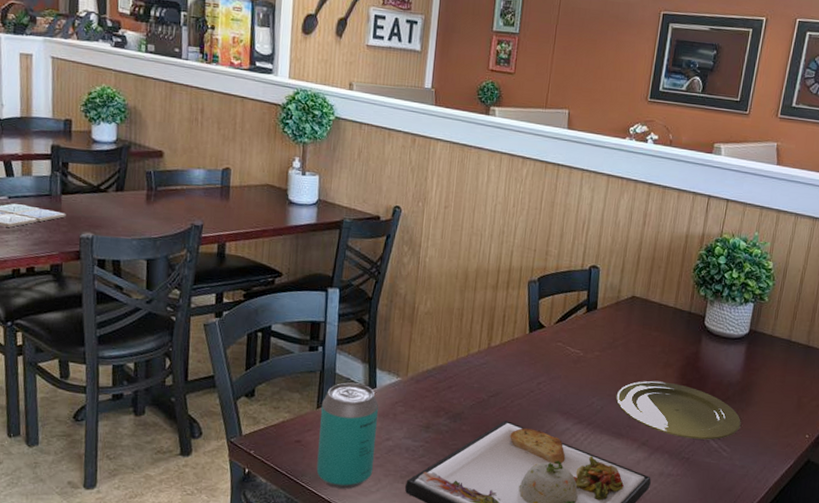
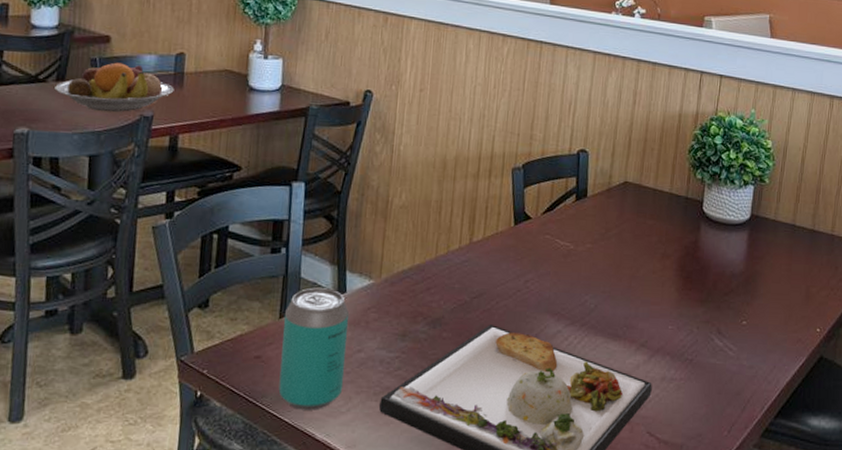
fruit bowl: none [115,175,221,221] -> present [54,62,174,113]
plate: present [615,381,741,440] -> none [610,274,747,338]

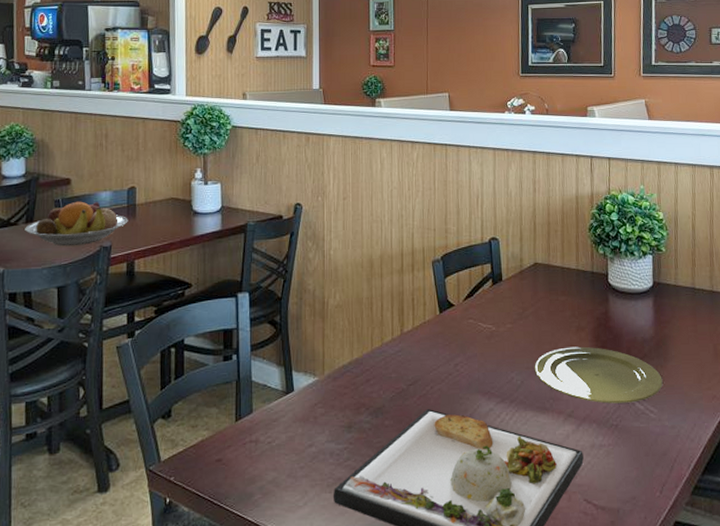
beverage can: present [278,287,349,410] -> none [239,389,299,508]
plate: none [610,274,747,338] -> present [534,346,663,404]

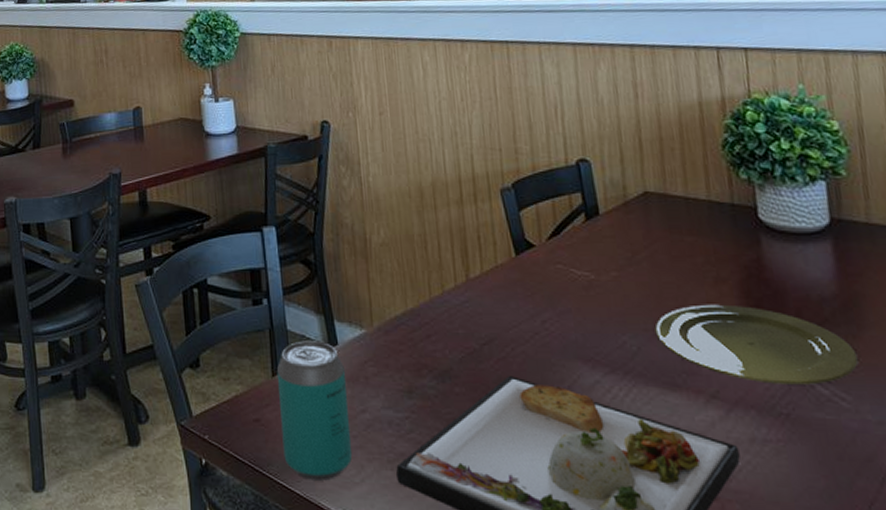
fruit bowl: present [25,201,128,247] -> none [33,124,136,174]
beverage can: none [239,389,299,508] -> present [276,341,353,481]

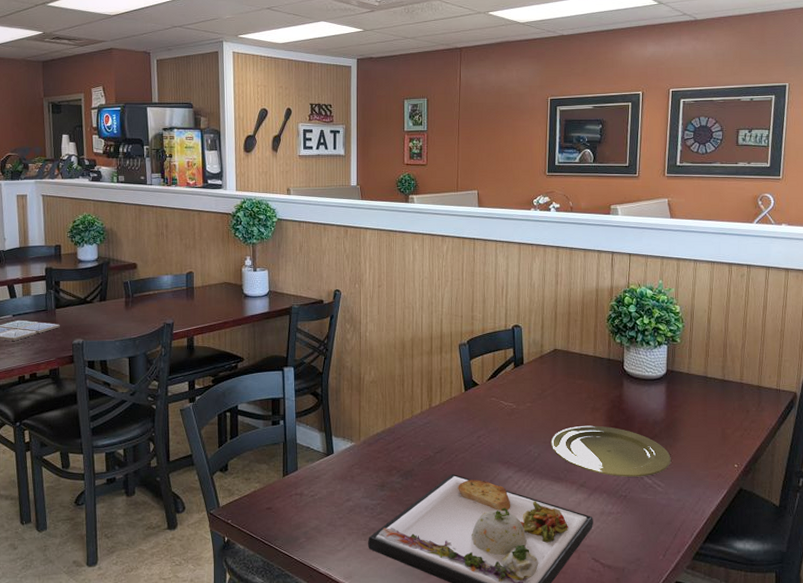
beverage can: present [276,341,353,481] -> none [286,451,338,549]

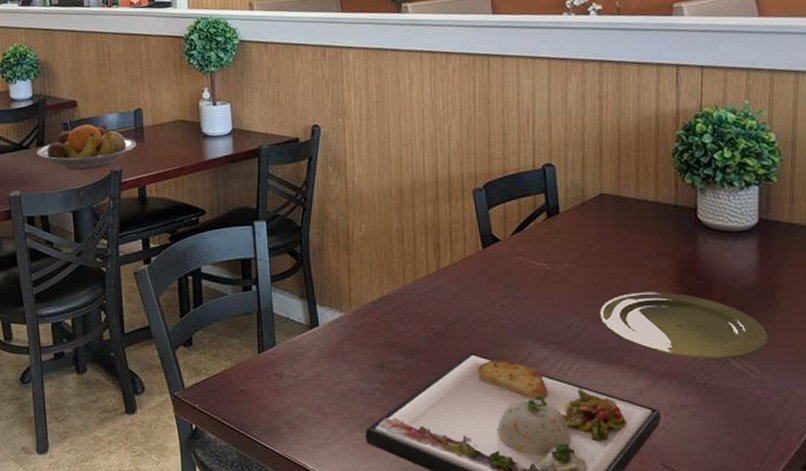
fruit bowl: none [99,283,188,323] -> present [37,124,137,171]

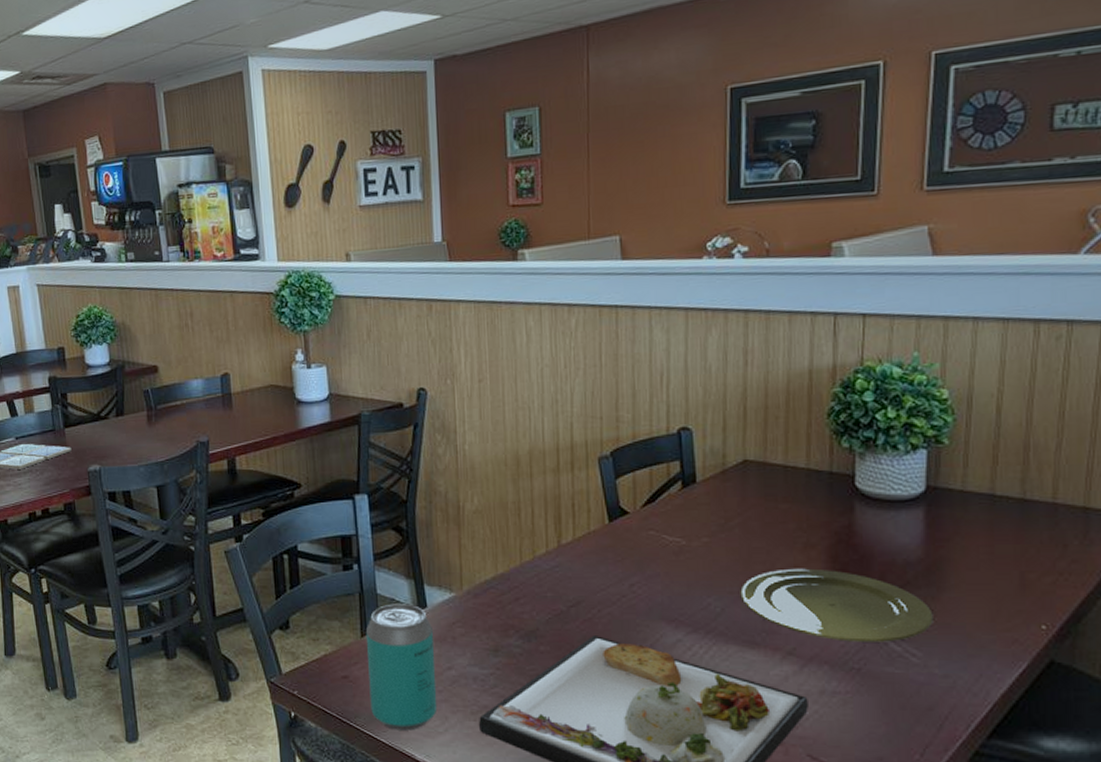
fruit bowl: present [37,124,137,171] -> none [116,391,225,442]
beverage can: none [262,322,328,442] -> present [365,604,438,731]

